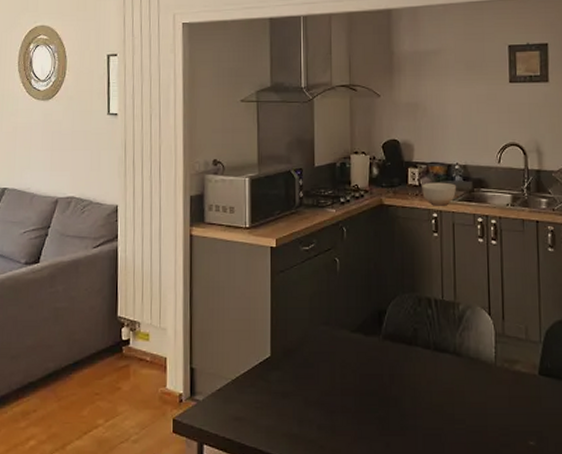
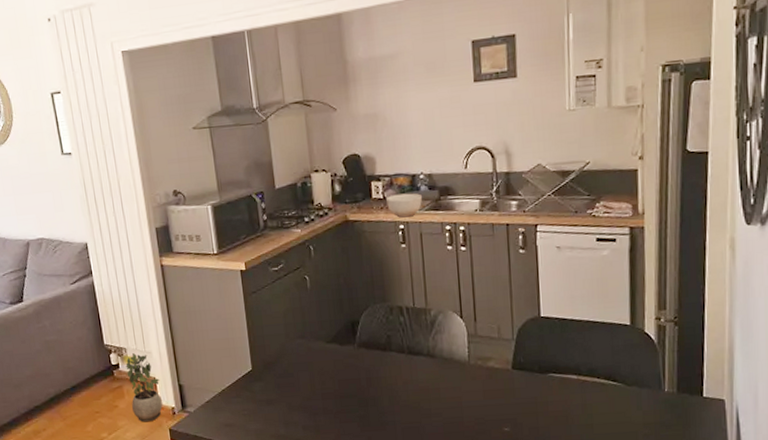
potted plant: none [136,327,170,410] -> present [125,352,163,423]

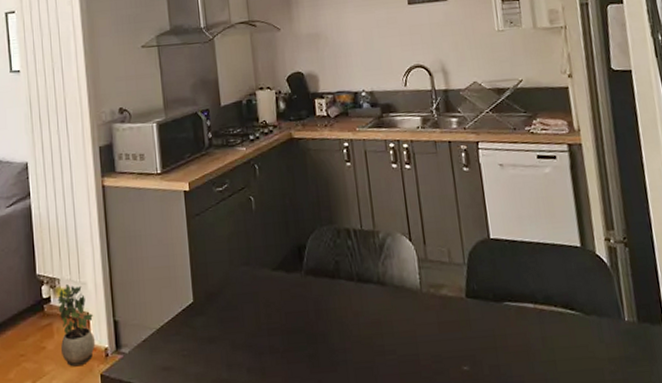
bowl: present [385,192,423,218] -> none [329,110,366,135]

